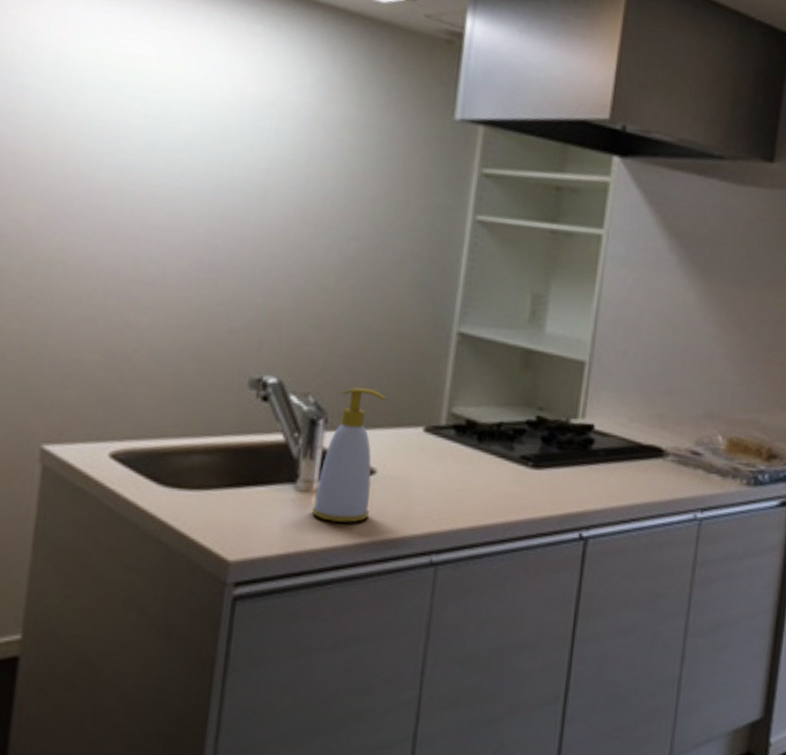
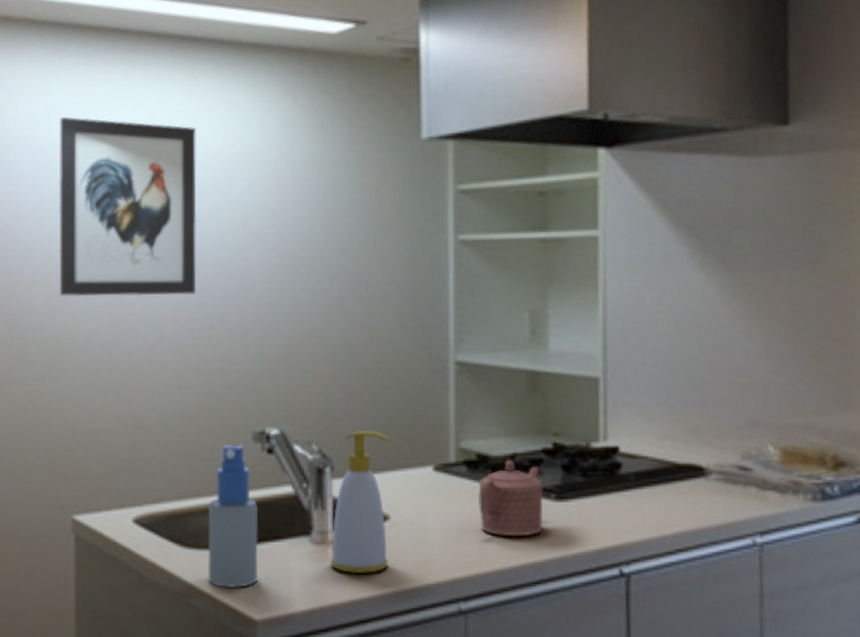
wall art: none [56,31,230,236] -> present [59,116,197,297]
spray bottle: none [184,387,246,529] -> present [207,444,259,588]
teapot: none [461,427,523,499] -> present [478,459,543,537]

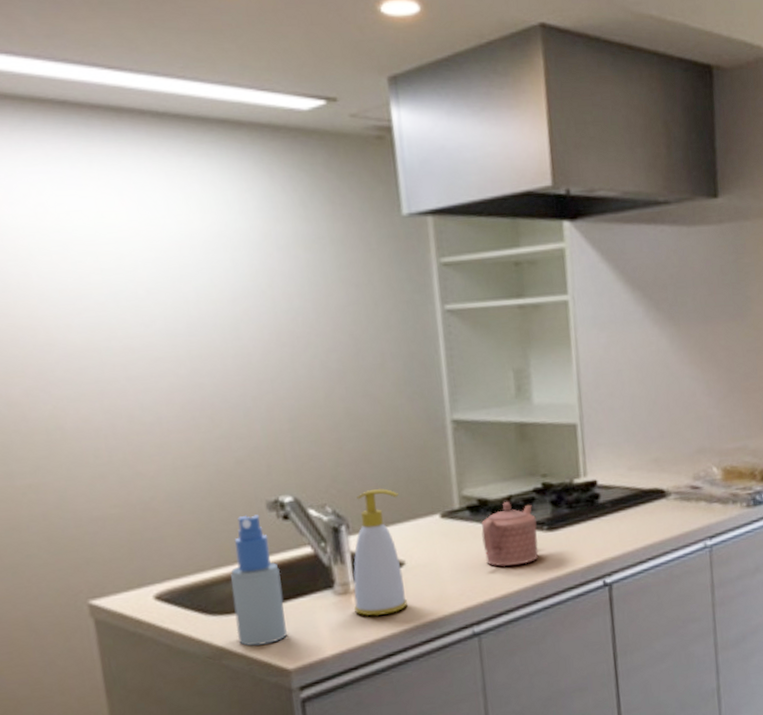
wall art: present [59,116,197,297] -> none [12,197,191,387]

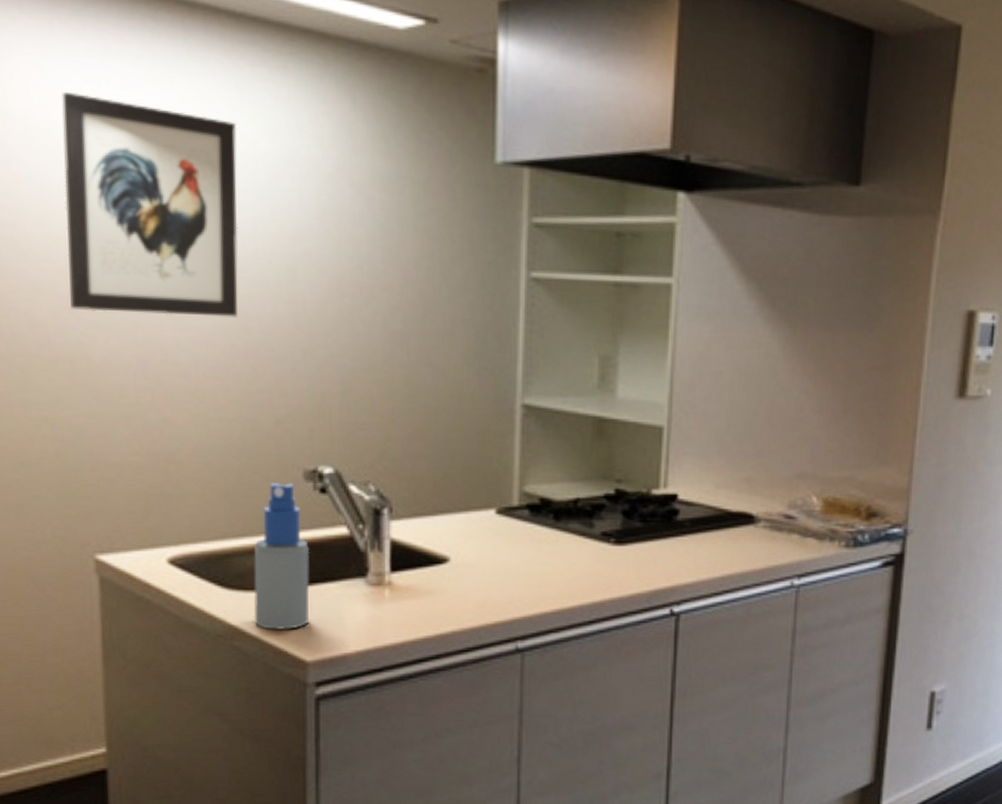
wall art: none [12,197,191,387] -> present [62,91,238,317]
soap bottle: present [353,488,407,617] -> none [387,472,452,615]
teapot: present [481,501,539,566] -> none [540,504,603,579]

